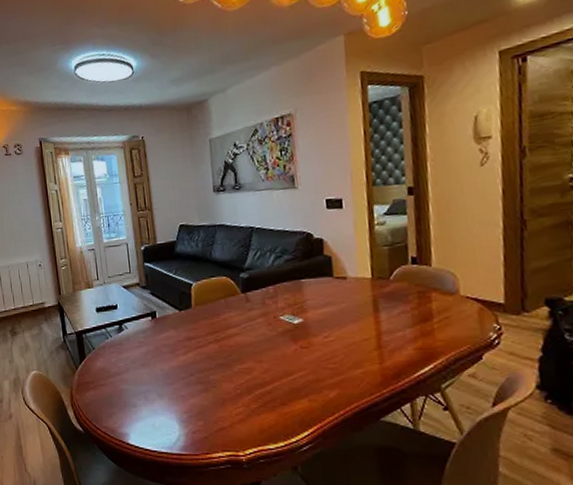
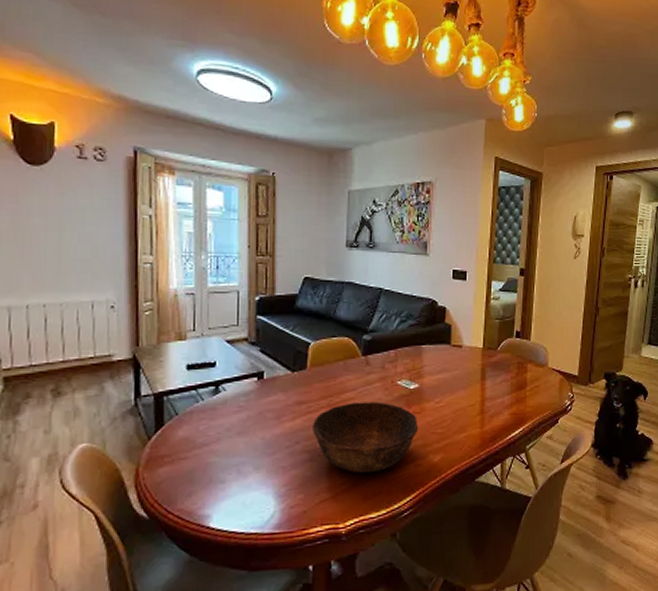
bowl: none [203,336,309,406] -> present [313,401,419,474]

